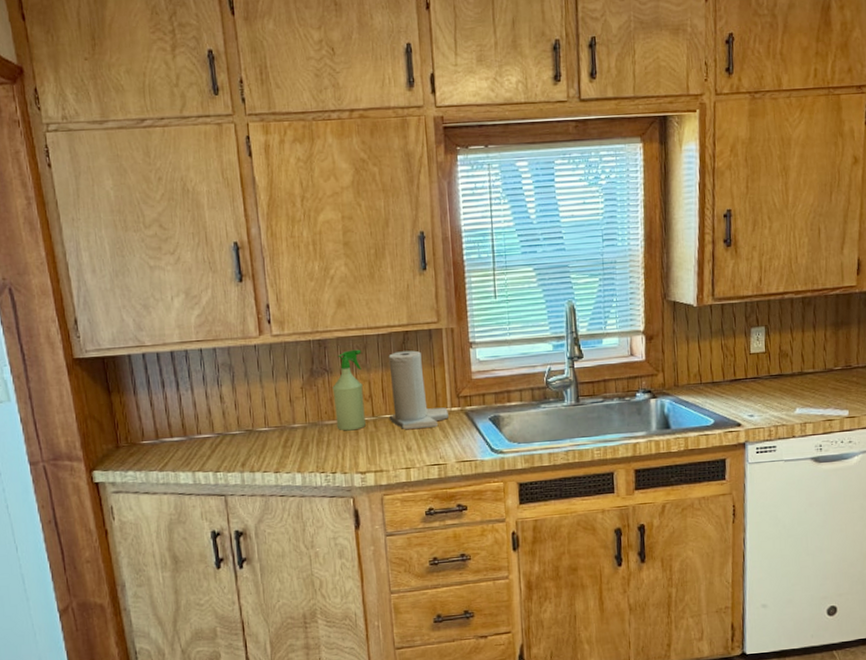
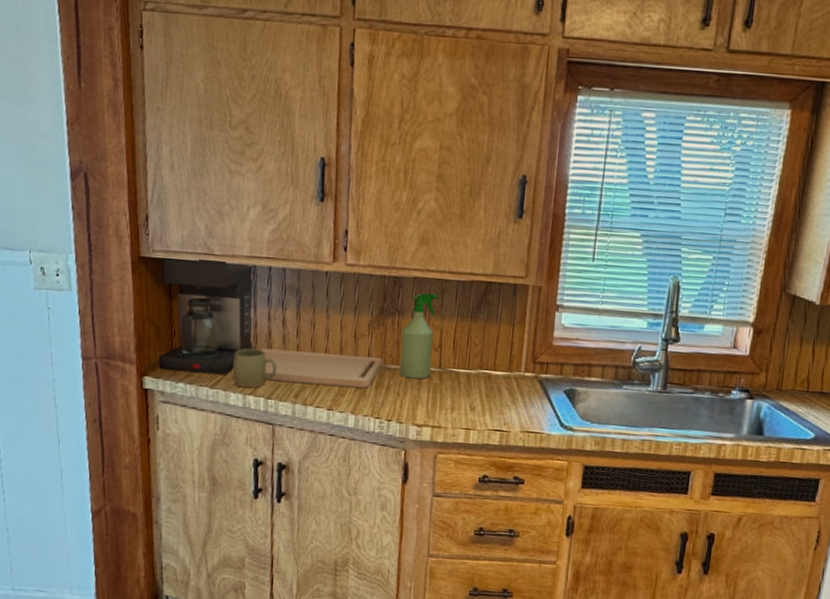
coffee maker: none [95,351,198,462] -> present [158,258,256,375]
cutting board: none [178,416,320,457] -> present [231,348,383,388]
mug: none [178,427,221,466] -> present [233,348,277,388]
paper towel: present [388,350,448,429] -> none [456,302,521,390]

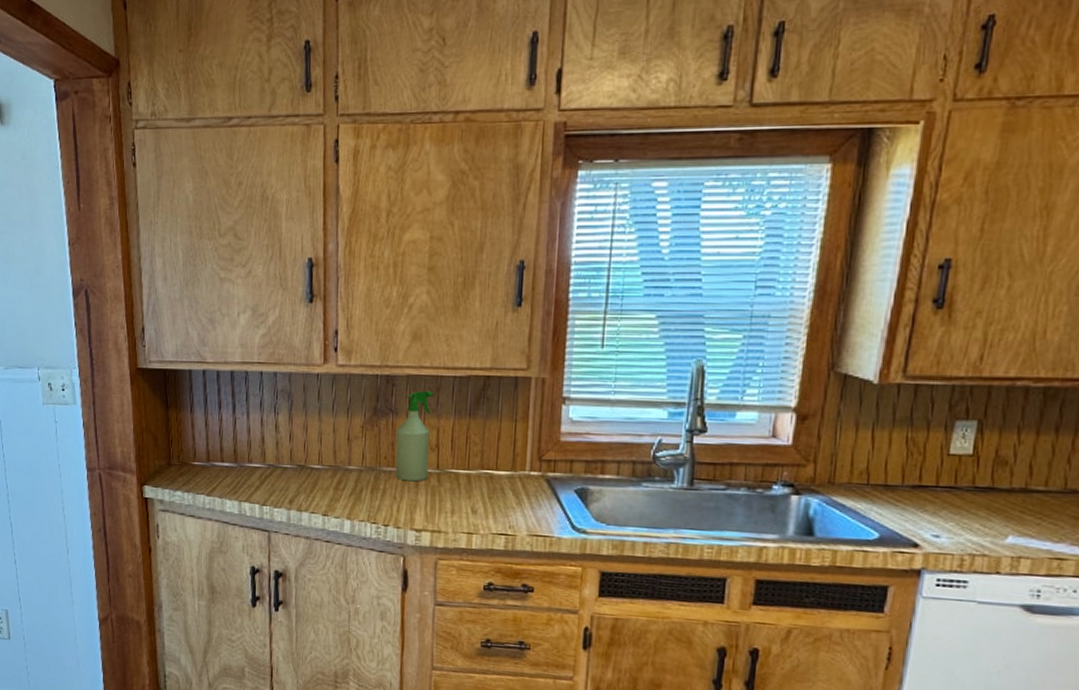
coffee maker: present [158,258,256,375] -> none [157,368,250,483]
cutting board: present [231,348,383,388] -> none [227,454,377,492]
mug: present [233,348,277,388] -> none [228,454,271,495]

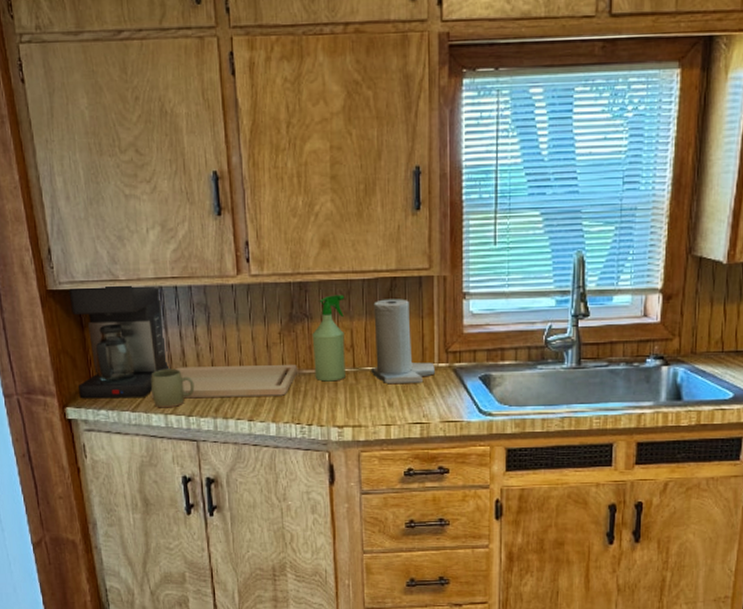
coffee maker: none [157,368,250,483] -> present [69,286,171,399]
cutting board: none [227,454,377,492] -> present [150,364,297,398]
mug: none [228,454,271,495] -> present [151,369,195,408]
paper towel: none [455,398,526,491] -> present [371,299,435,383]

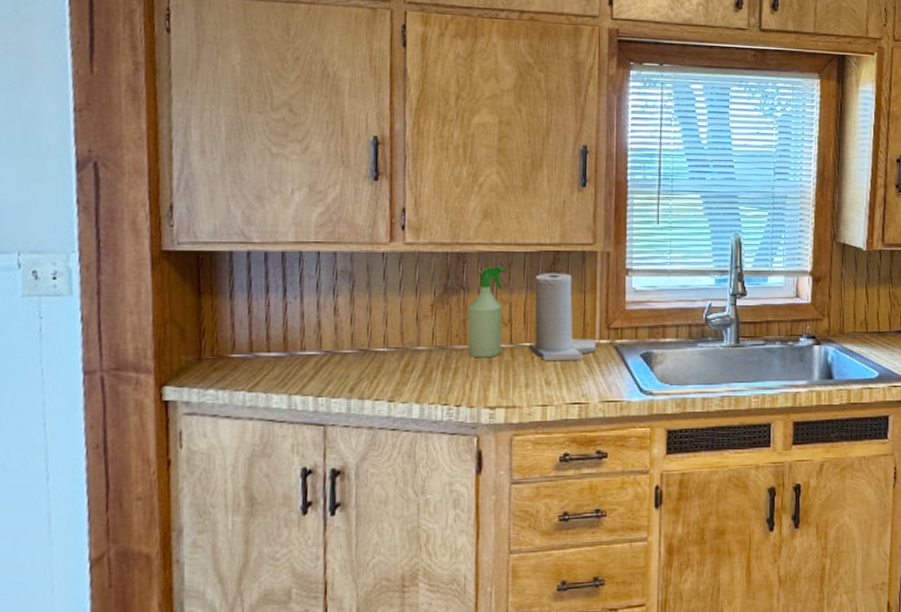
coffee maker: present [69,286,171,399] -> none [183,249,303,377]
cutting board: present [150,364,297,398] -> none [274,338,449,375]
mug: present [151,369,195,408] -> none [275,342,329,387]

